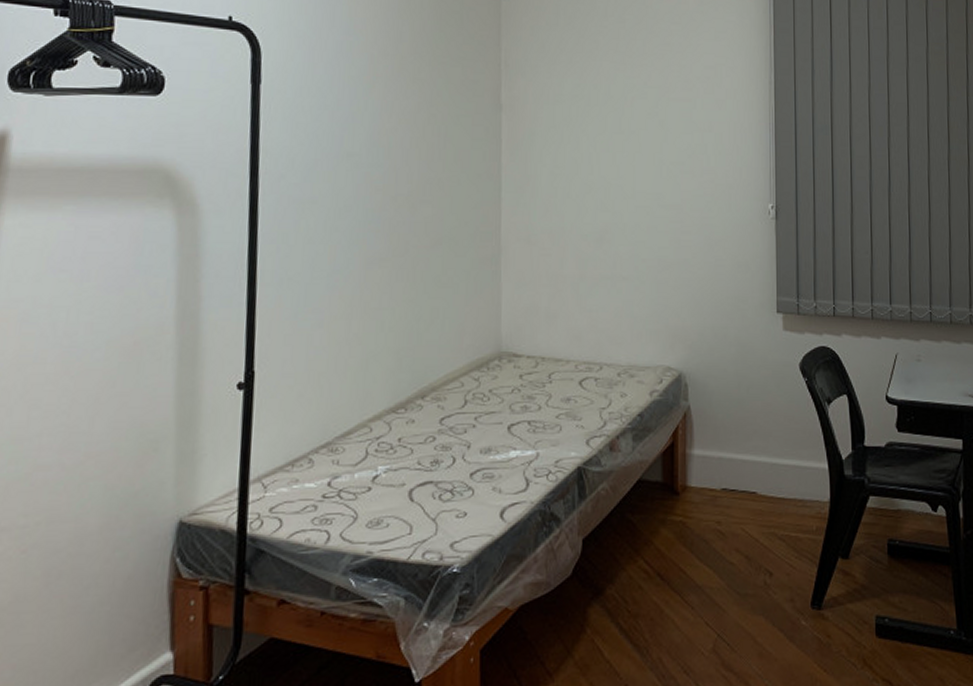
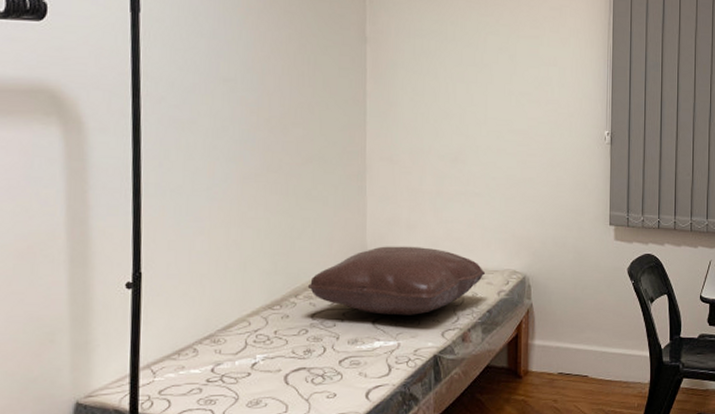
pillow: none [435,339,636,420] -> present [307,246,486,316]

